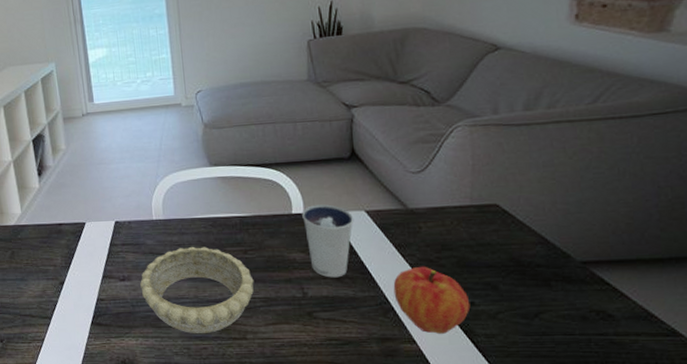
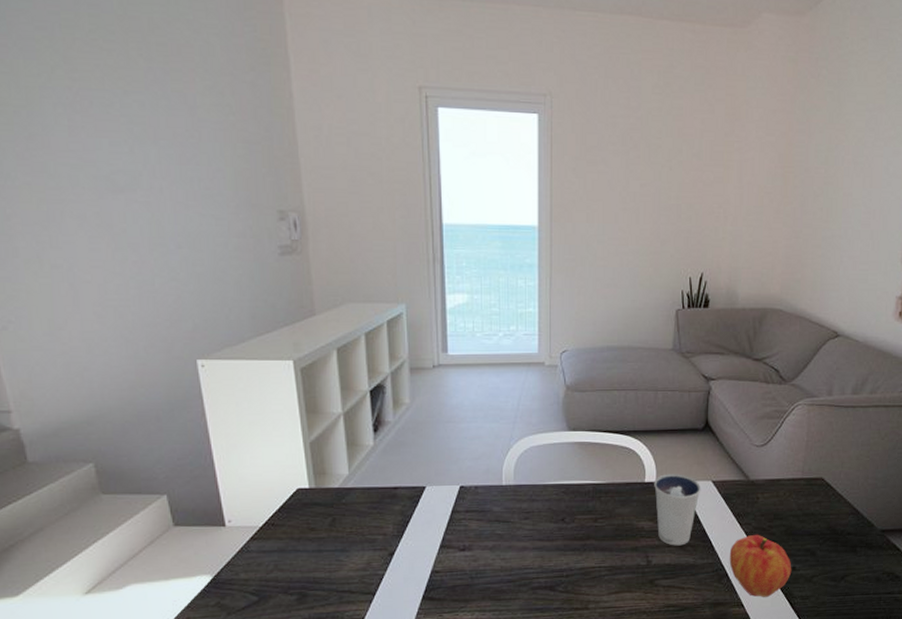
decorative bowl: present [140,246,254,333] -> none [482,514,601,605]

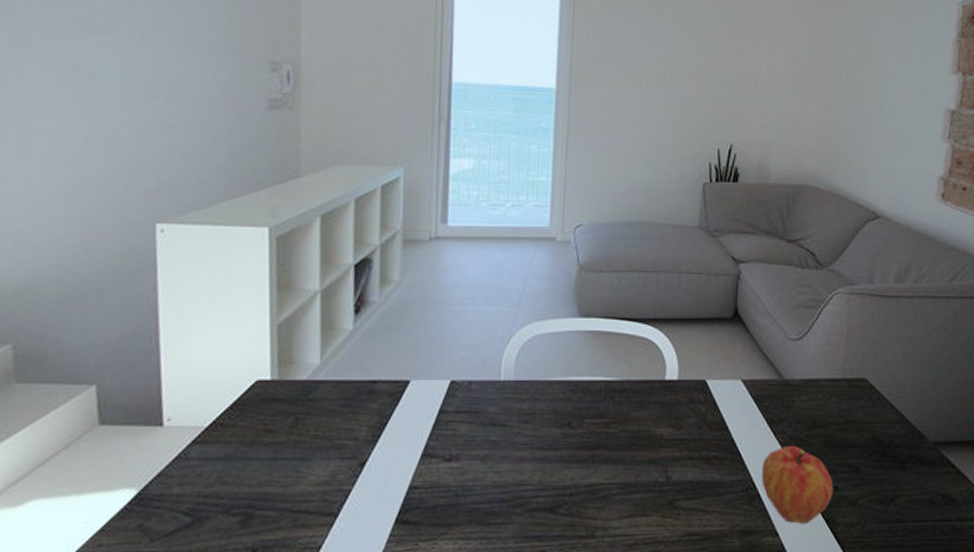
dixie cup: present [654,474,701,546] -> none [676,371,730,458]

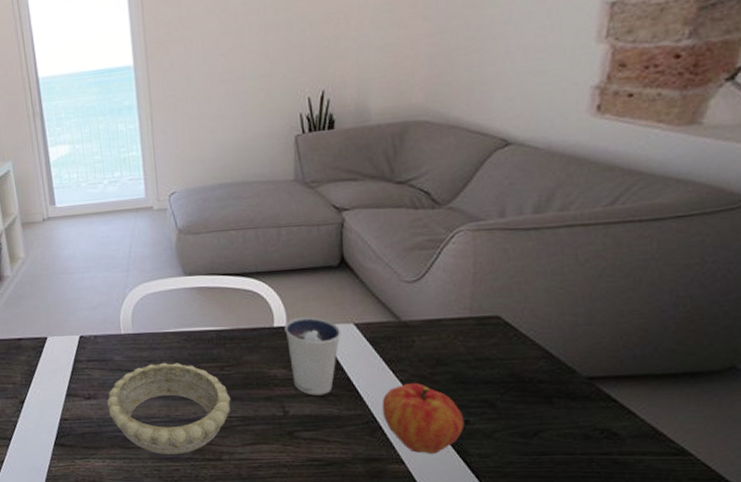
decorative bowl: none [471,416,613,532] -> present [107,362,231,454]
dixie cup: none [676,371,730,458] -> present [284,317,342,395]

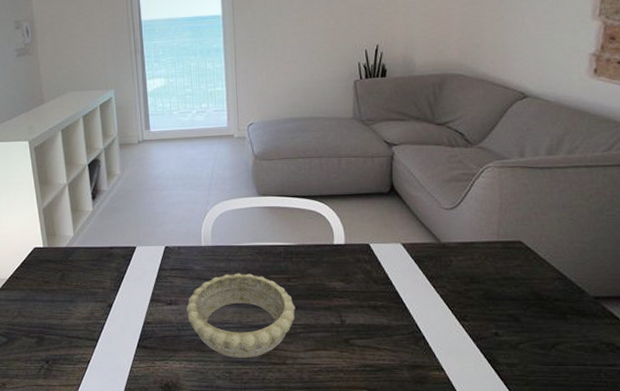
dixie cup: present [284,317,342,395] -> none [343,236,391,307]
fruit: present [382,382,465,454] -> none [425,297,494,362]

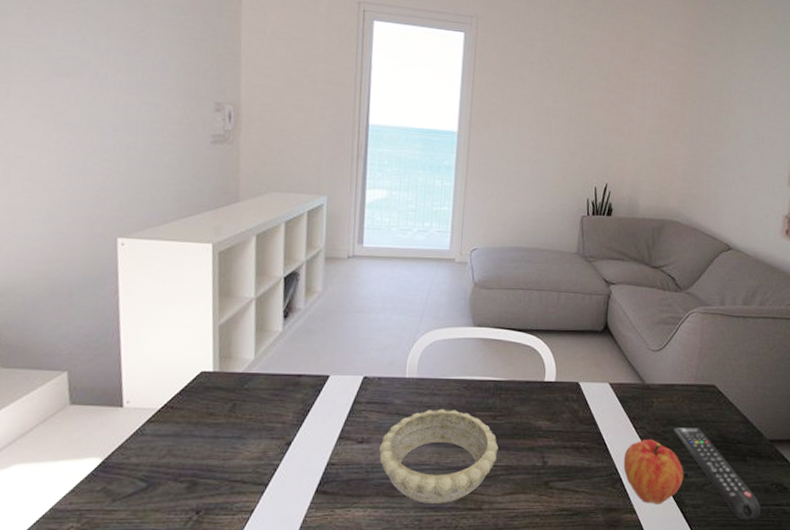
fruit: none [425,297,494,362] -> present [623,439,684,504]
remote control: none [476,285,591,380] -> present [673,427,762,520]

